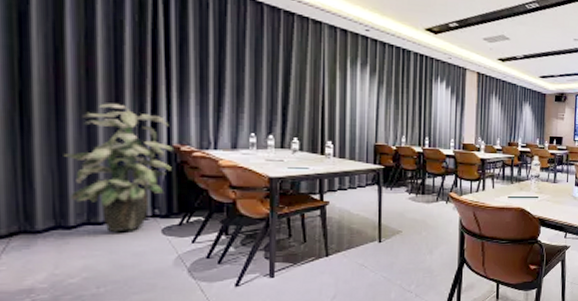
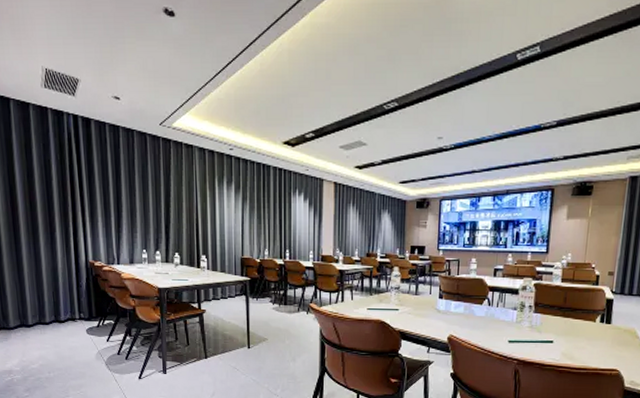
indoor plant: present [63,103,173,233] -> none [21,228,90,331]

